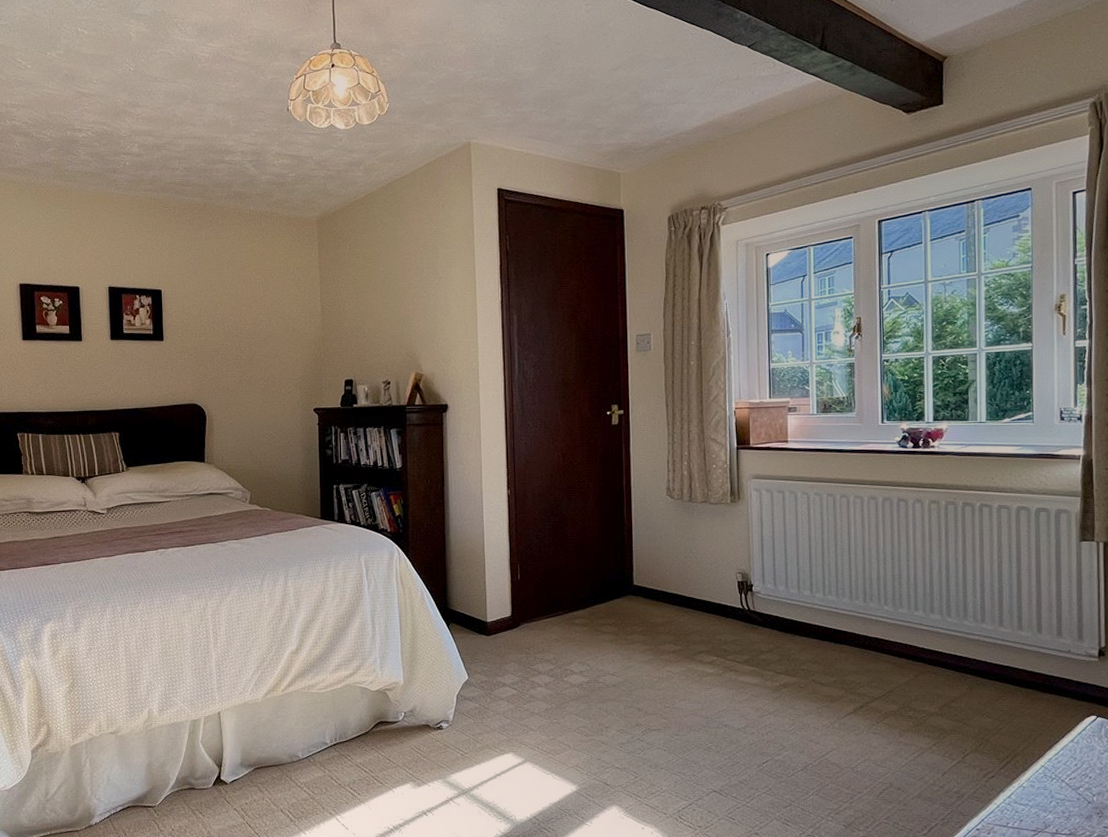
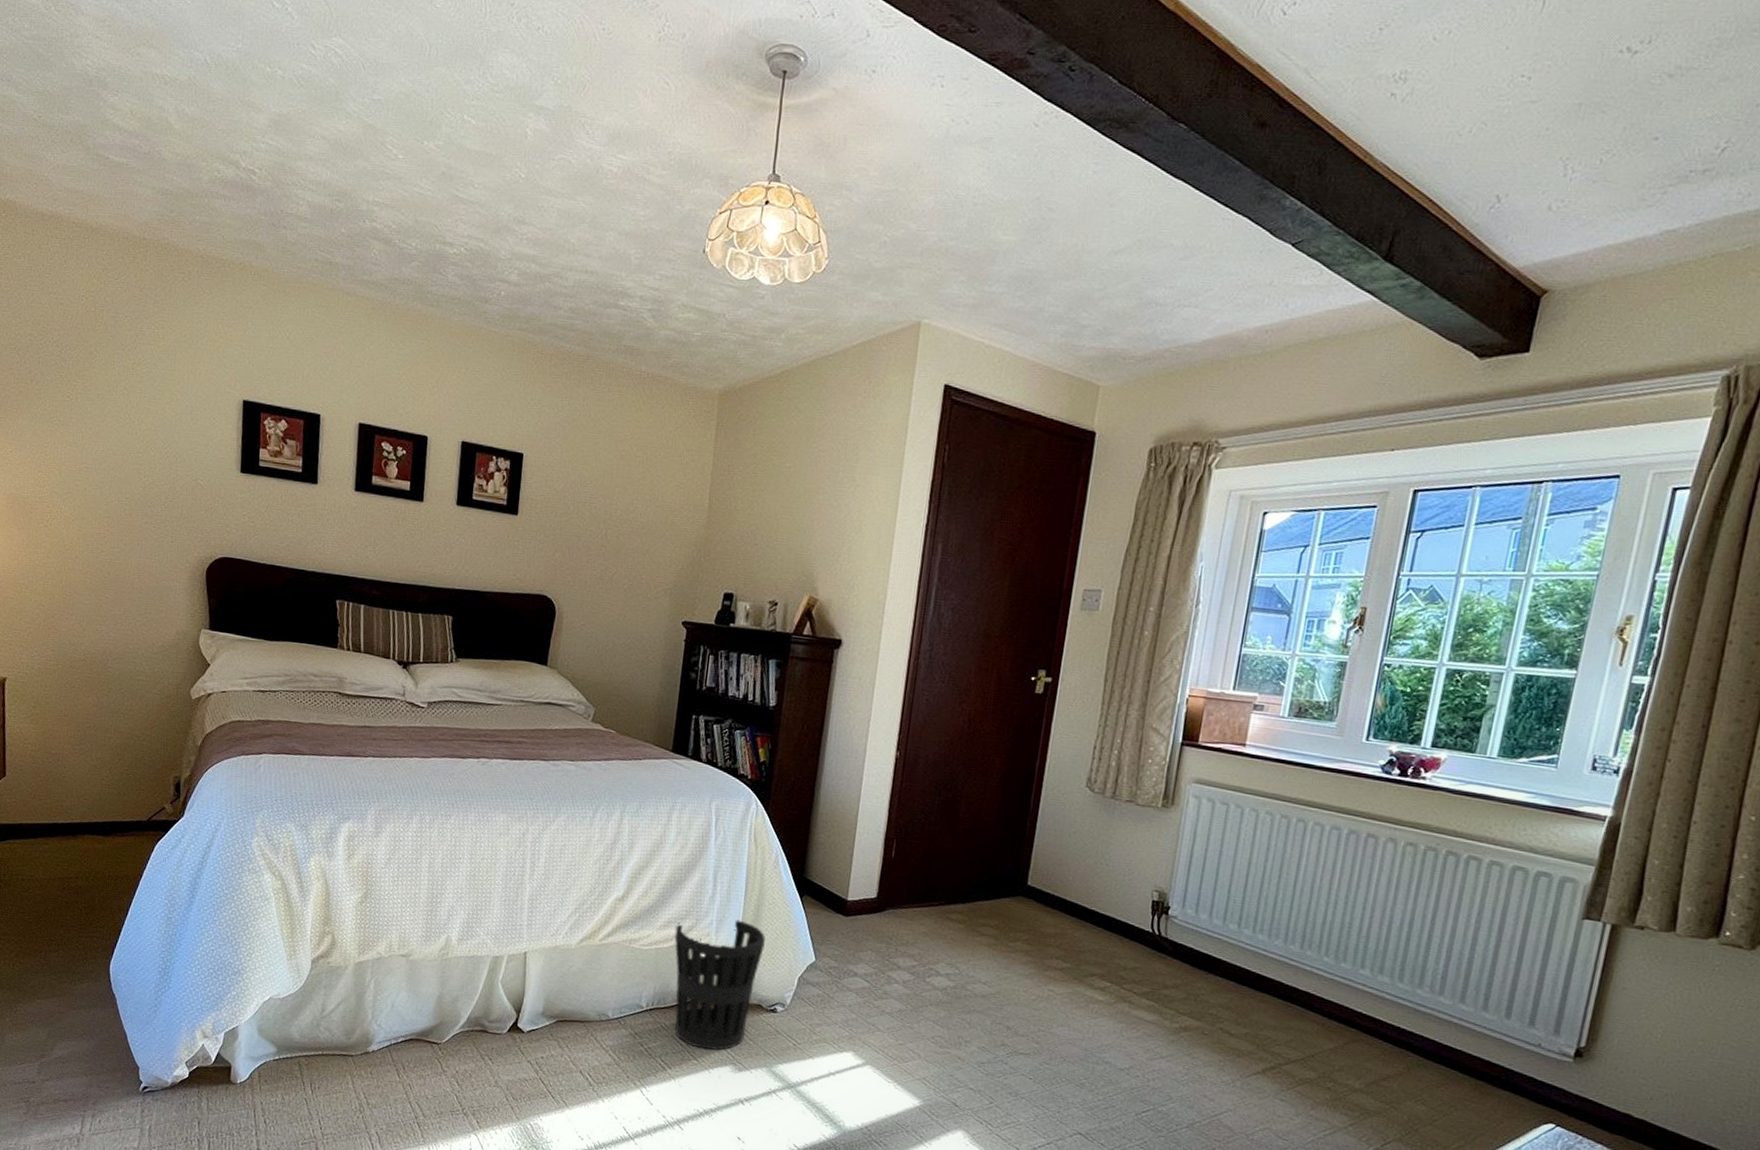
wastebasket: none [345,654,424,772] -> present [674,919,766,1051]

